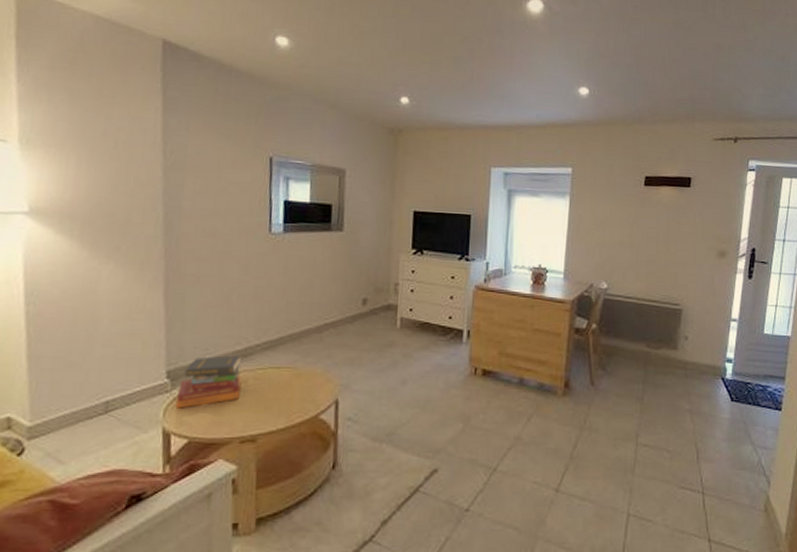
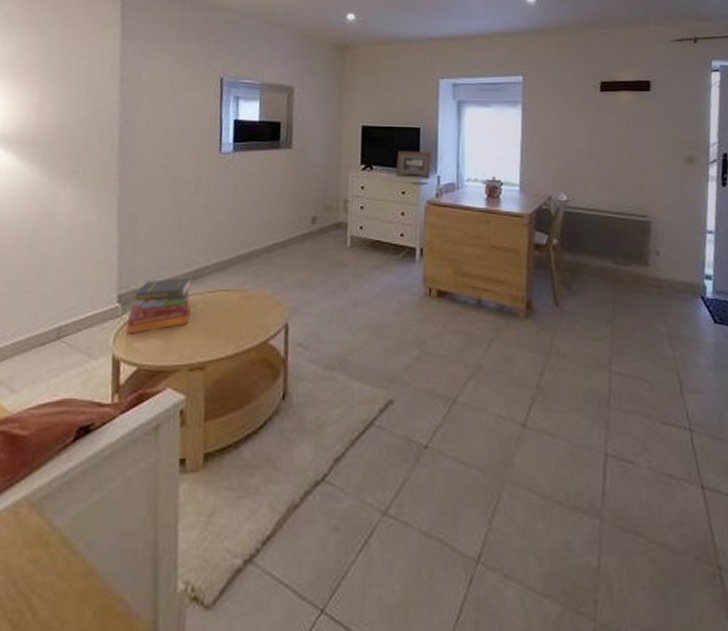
picture frame: none [446,237,482,265] -> present [396,151,433,179]

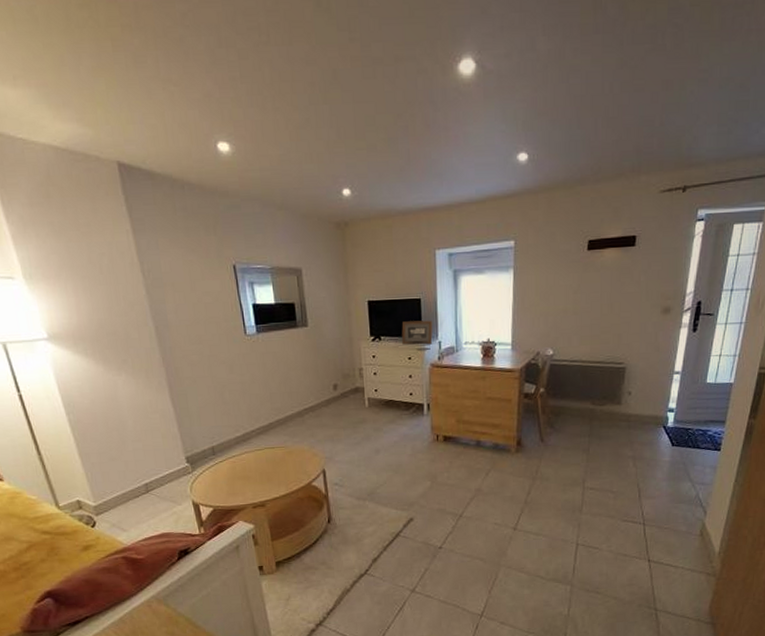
books: present [125,278,191,334] -> none [197,440,246,485]

